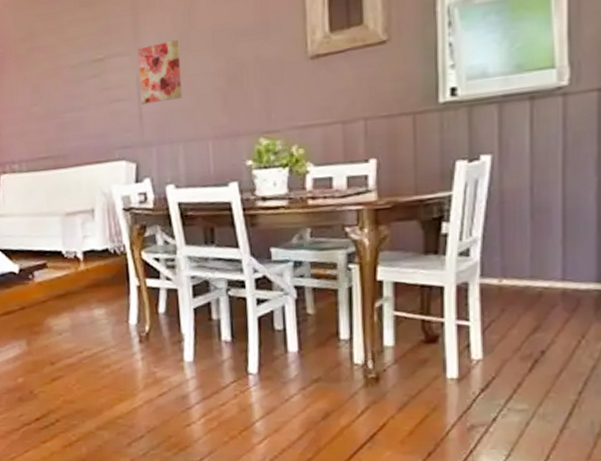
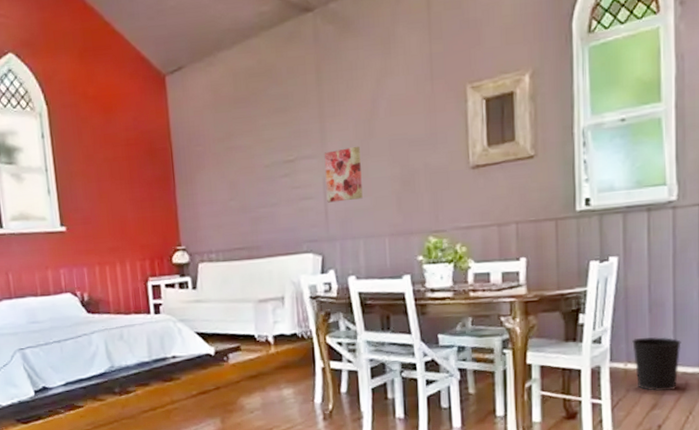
wastebasket: none [509,247,572,311] -> present [632,337,681,391]

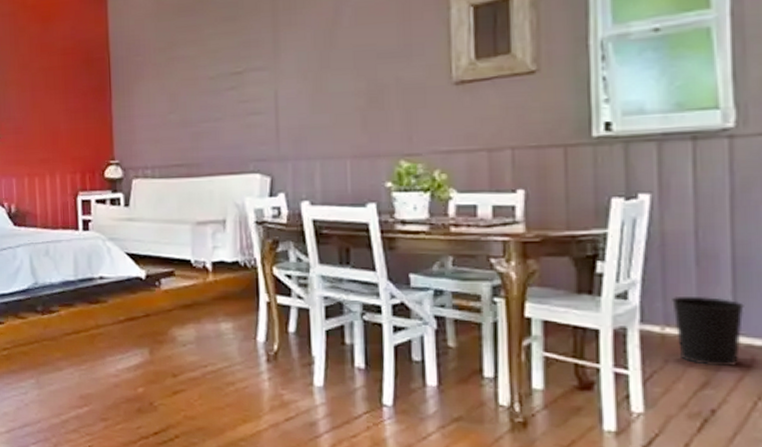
wall art: present [324,146,363,203] -> none [276,57,321,119]

